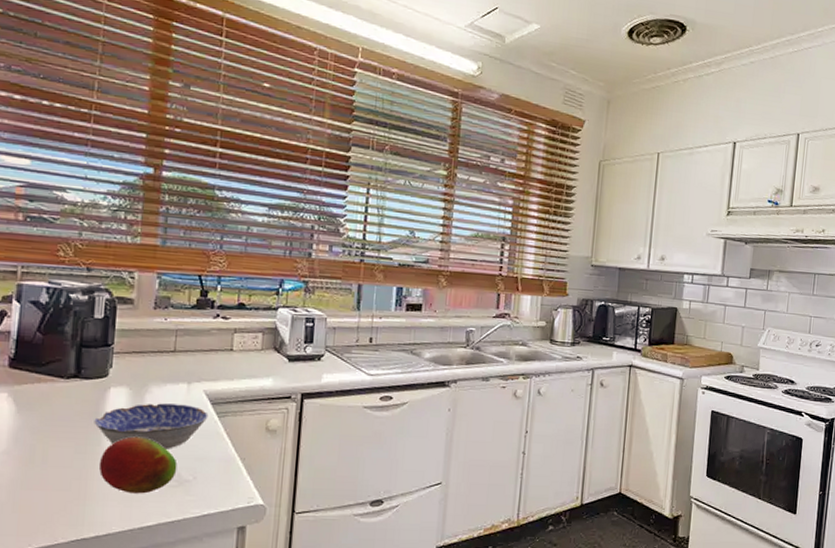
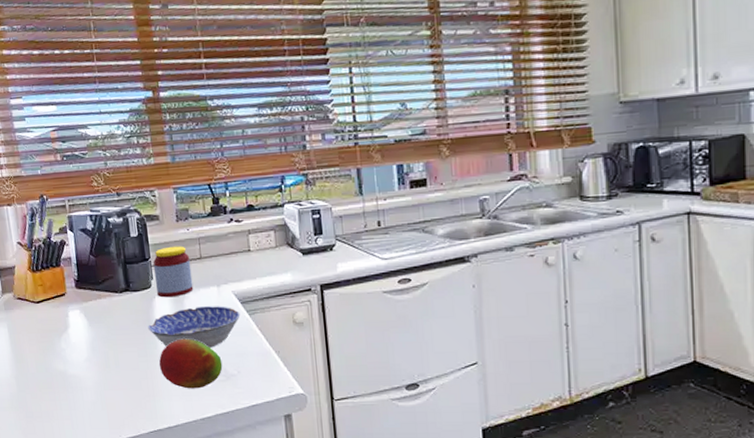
jar: none [114,334,162,390] -> present [153,246,194,298]

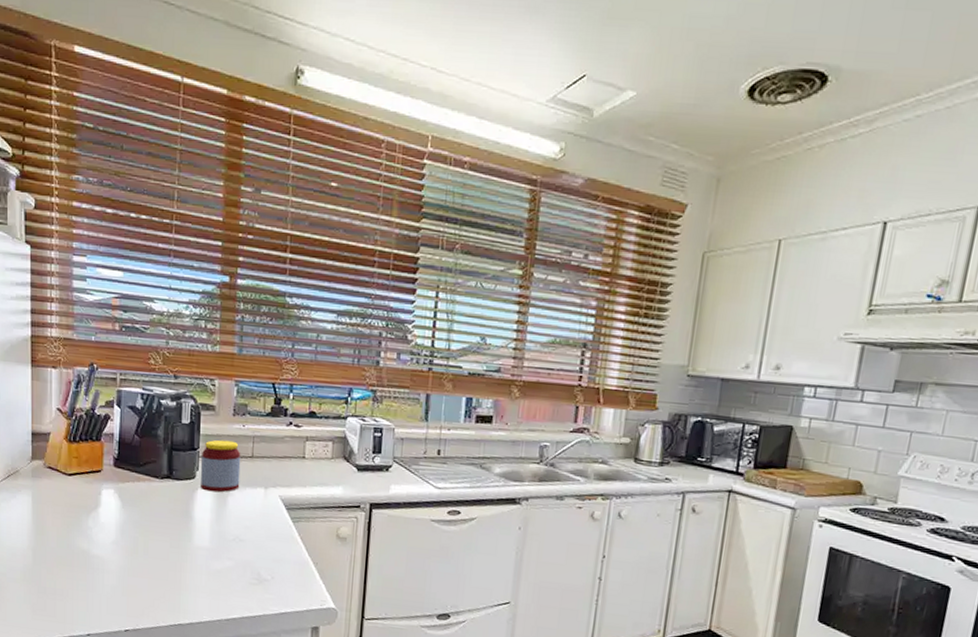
bowl: present [148,306,241,348] -> none [185,505,284,550]
fruit: present [159,338,223,389] -> none [191,535,257,589]

